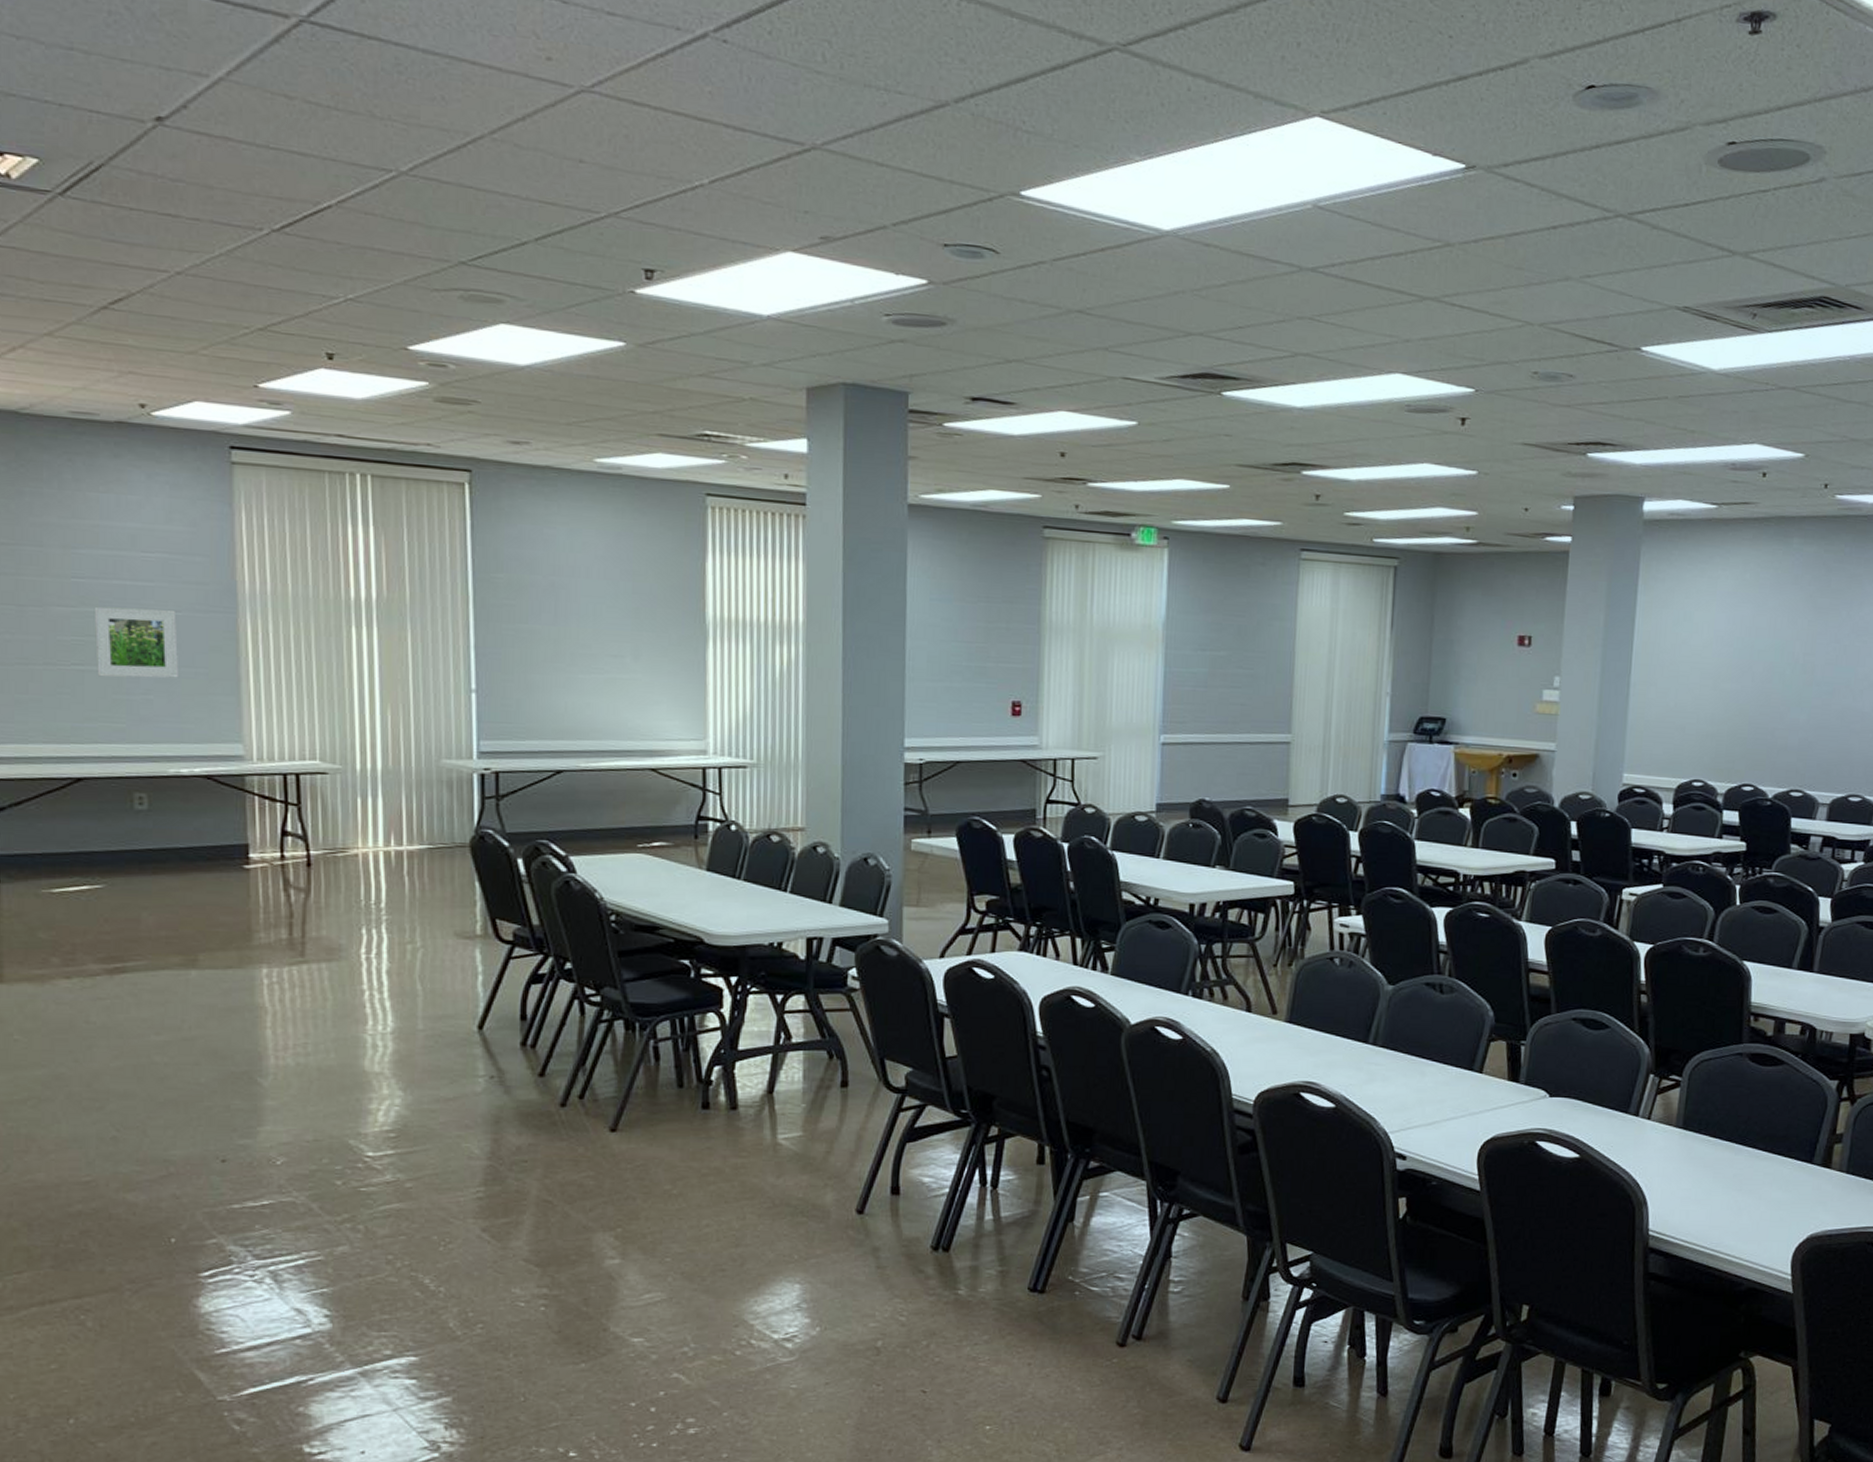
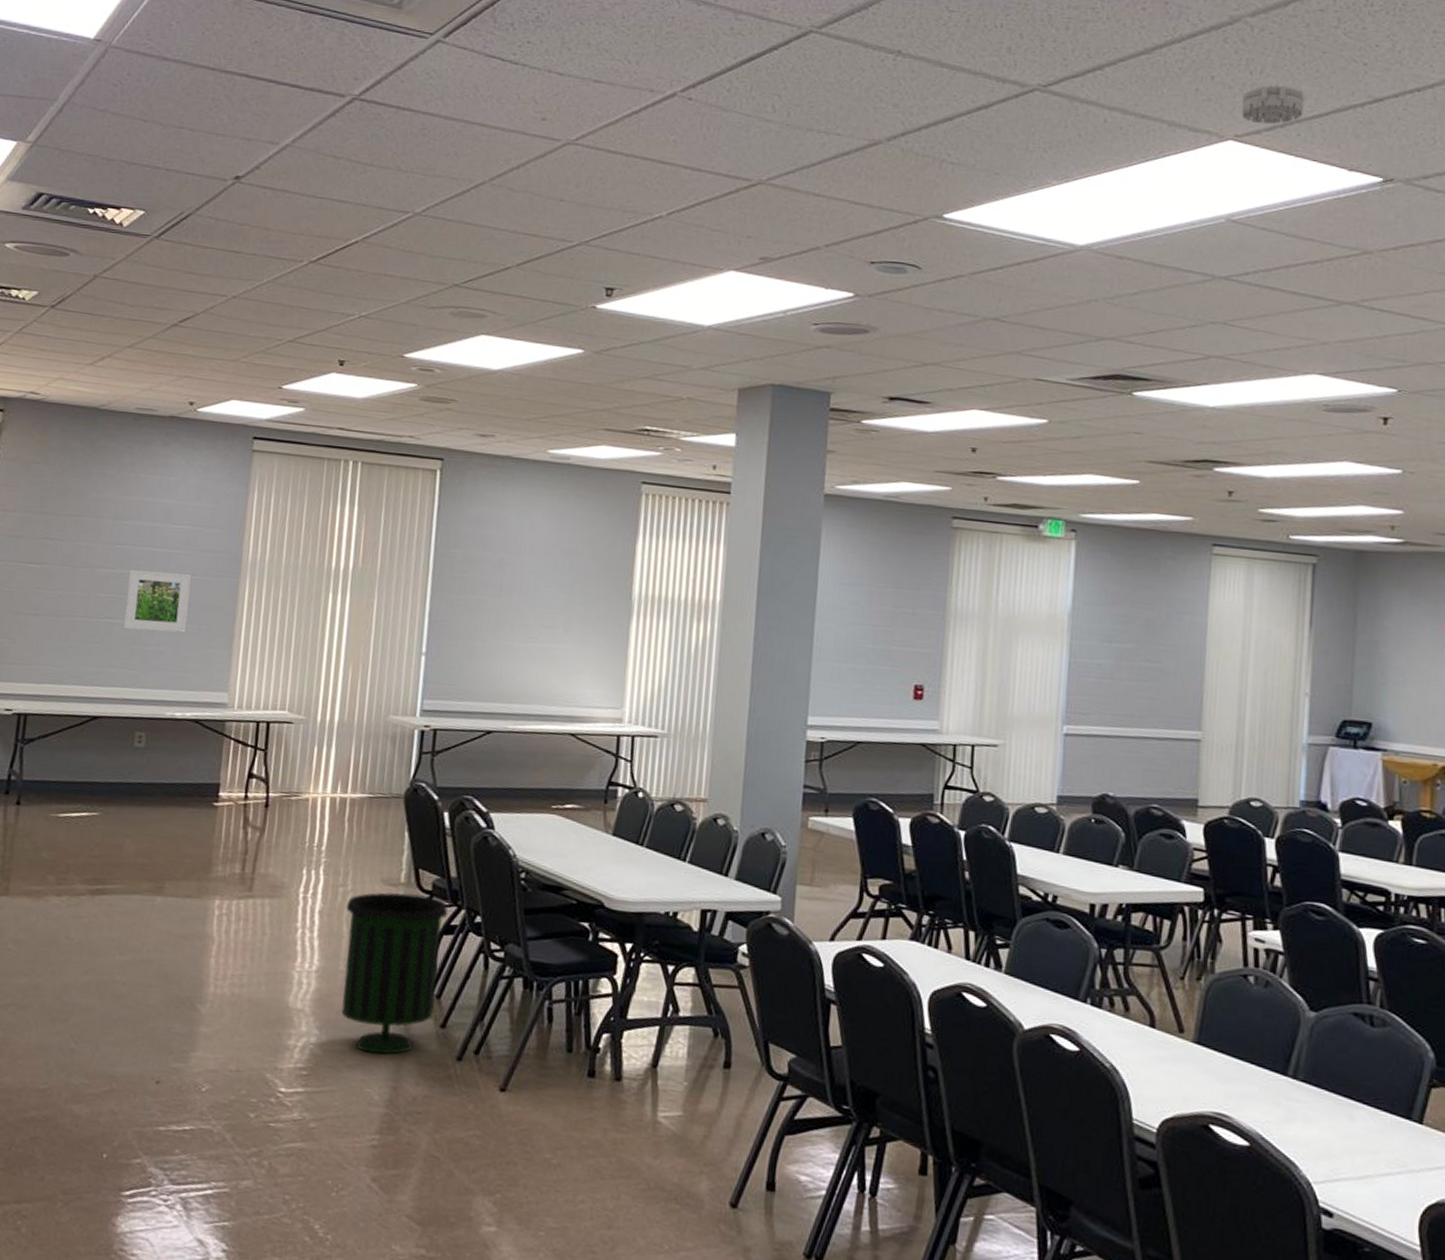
trash can: none [417,945,534,1110] -> present [341,892,448,1055]
smoke detector: none [1327,55,1390,101] -> present [1241,84,1304,125]

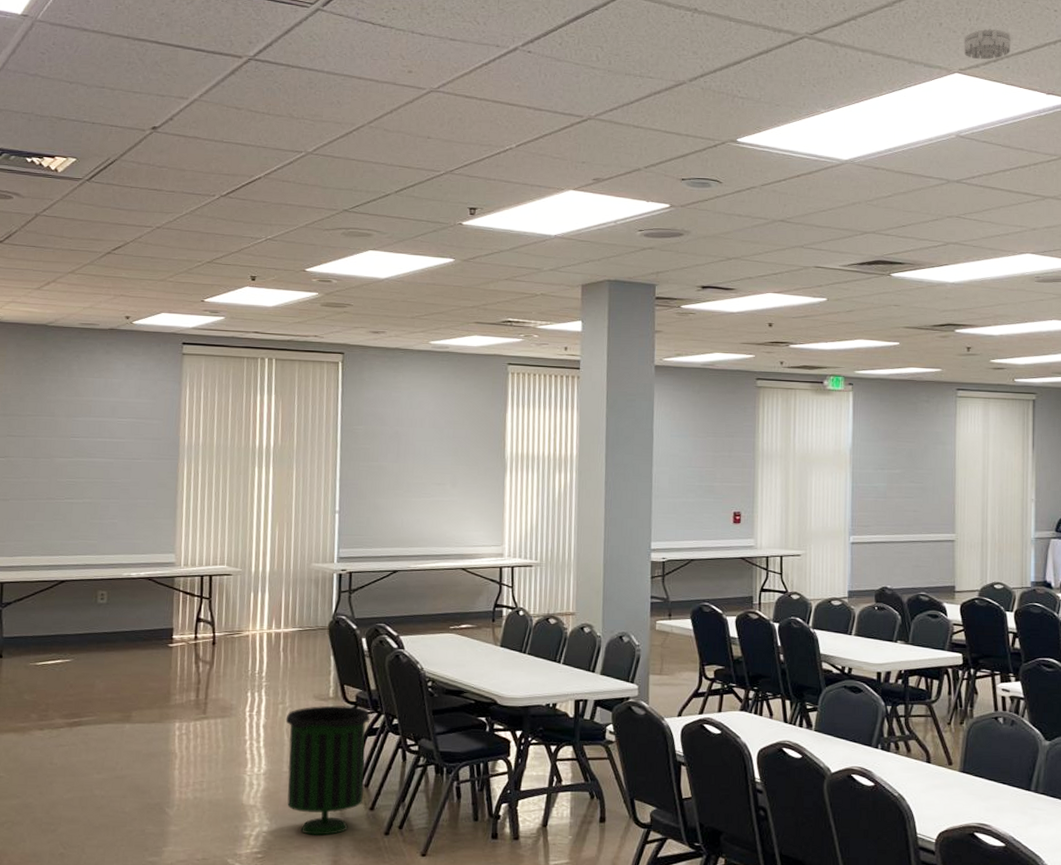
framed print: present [123,569,192,633] -> none [81,457,138,508]

